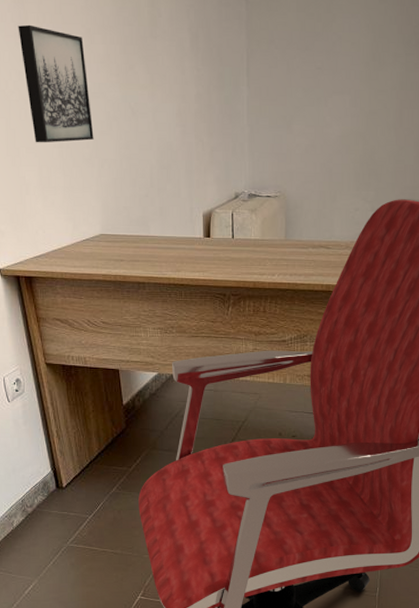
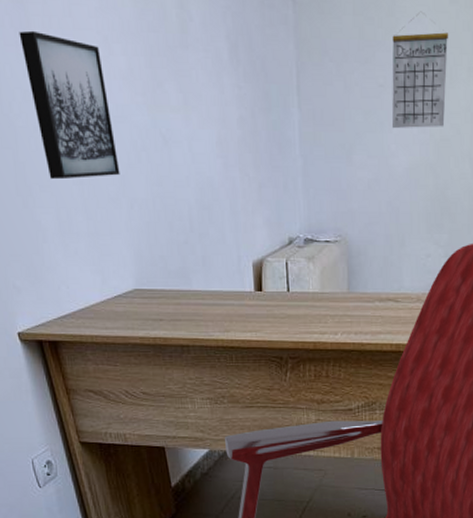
calendar: none [327,8,378,104] -> present [391,11,449,129]

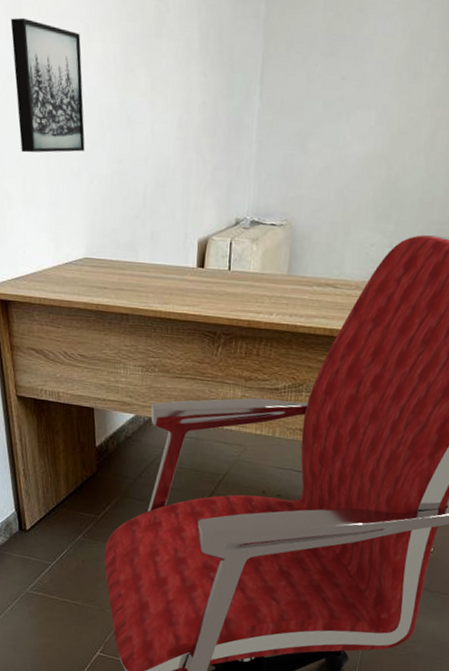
calendar: present [391,11,449,129] -> none [349,8,418,121]

